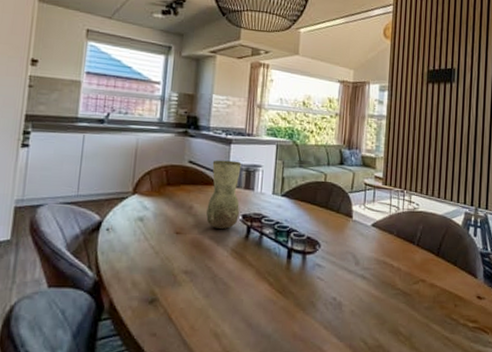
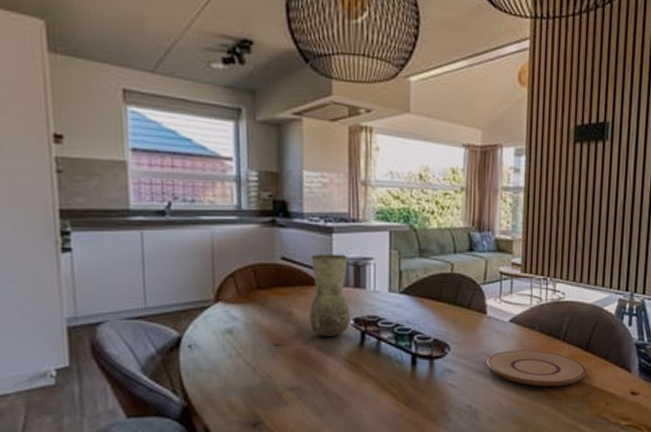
plate: none [351,251,438,287] -> present [487,350,587,387]

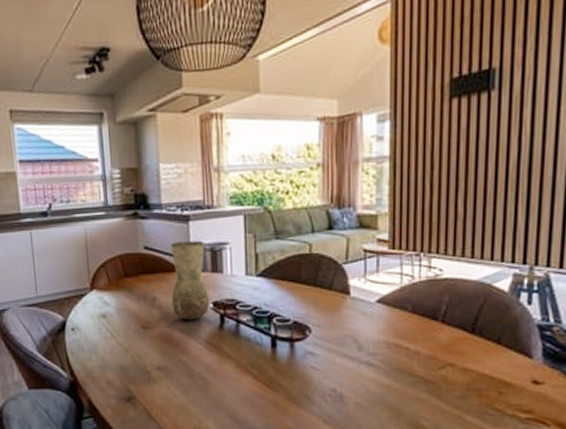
plate: present [487,350,587,387] -> none [352,332,473,373]

